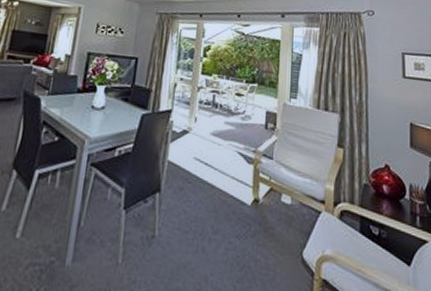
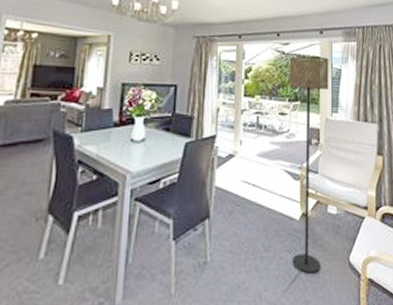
floor lamp: none [241,38,289,265] -> present [288,56,329,274]

